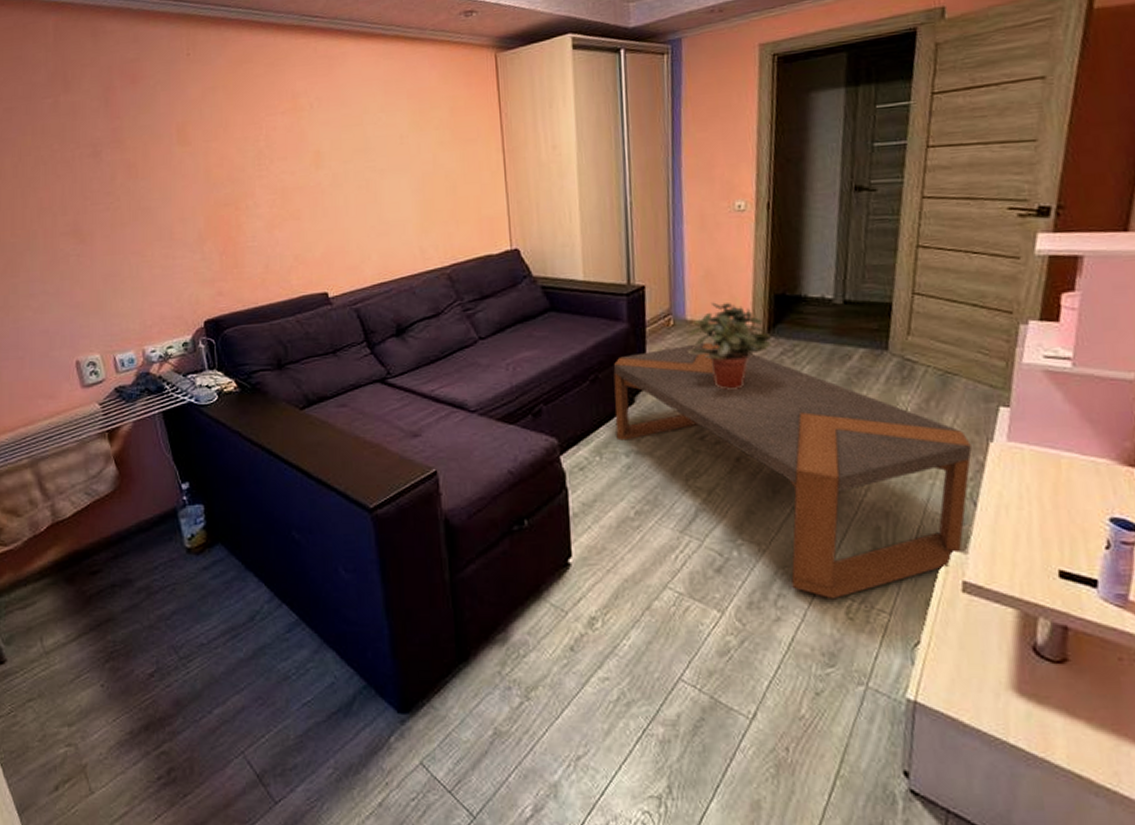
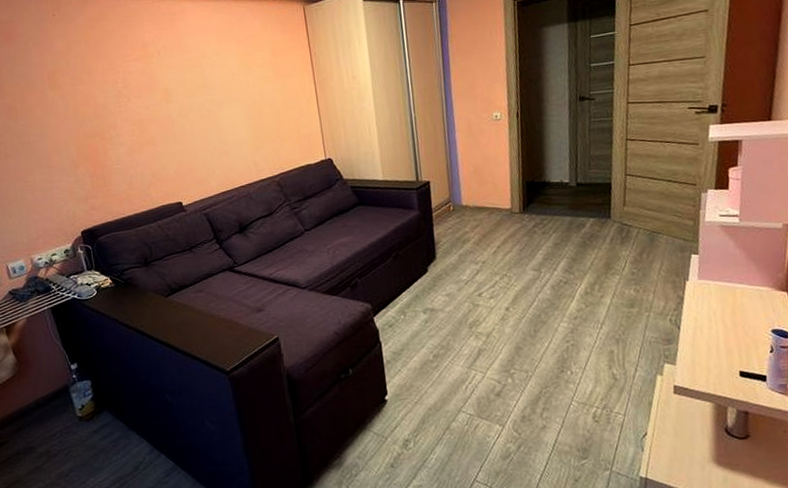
coffee table: present [613,342,972,600] -> none [409,221,674,409]
potted plant: present [683,302,772,390] -> none [461,190,527,257]

